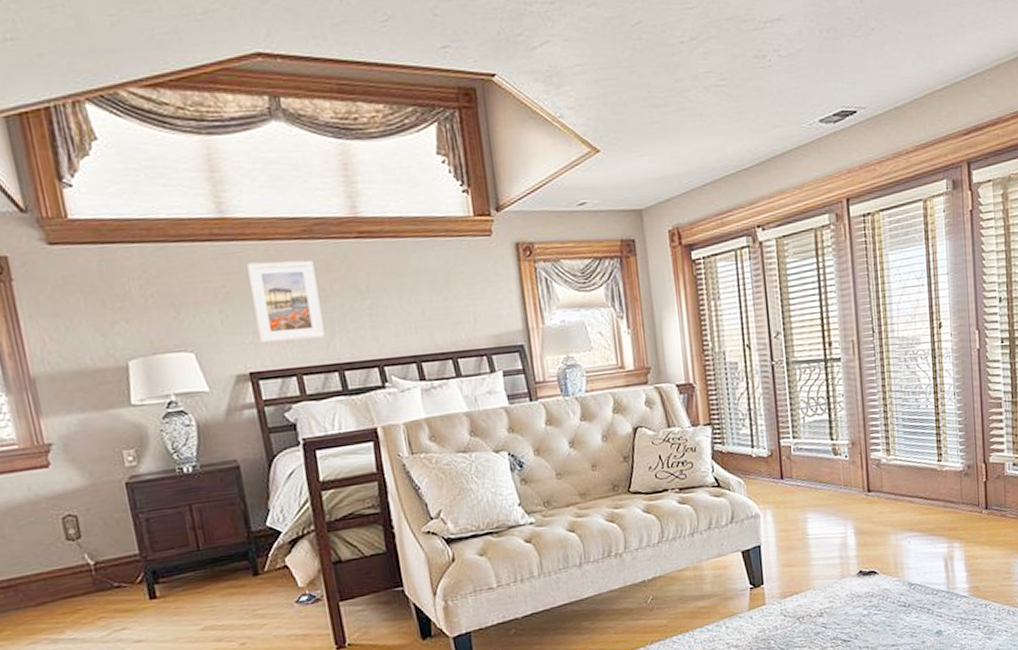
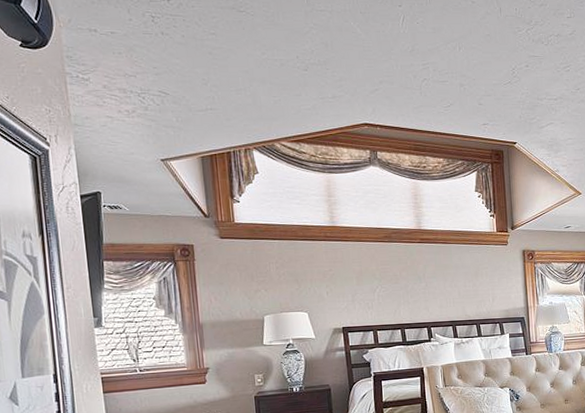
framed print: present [247,260,325,343] -> none [347,255,394,308]

